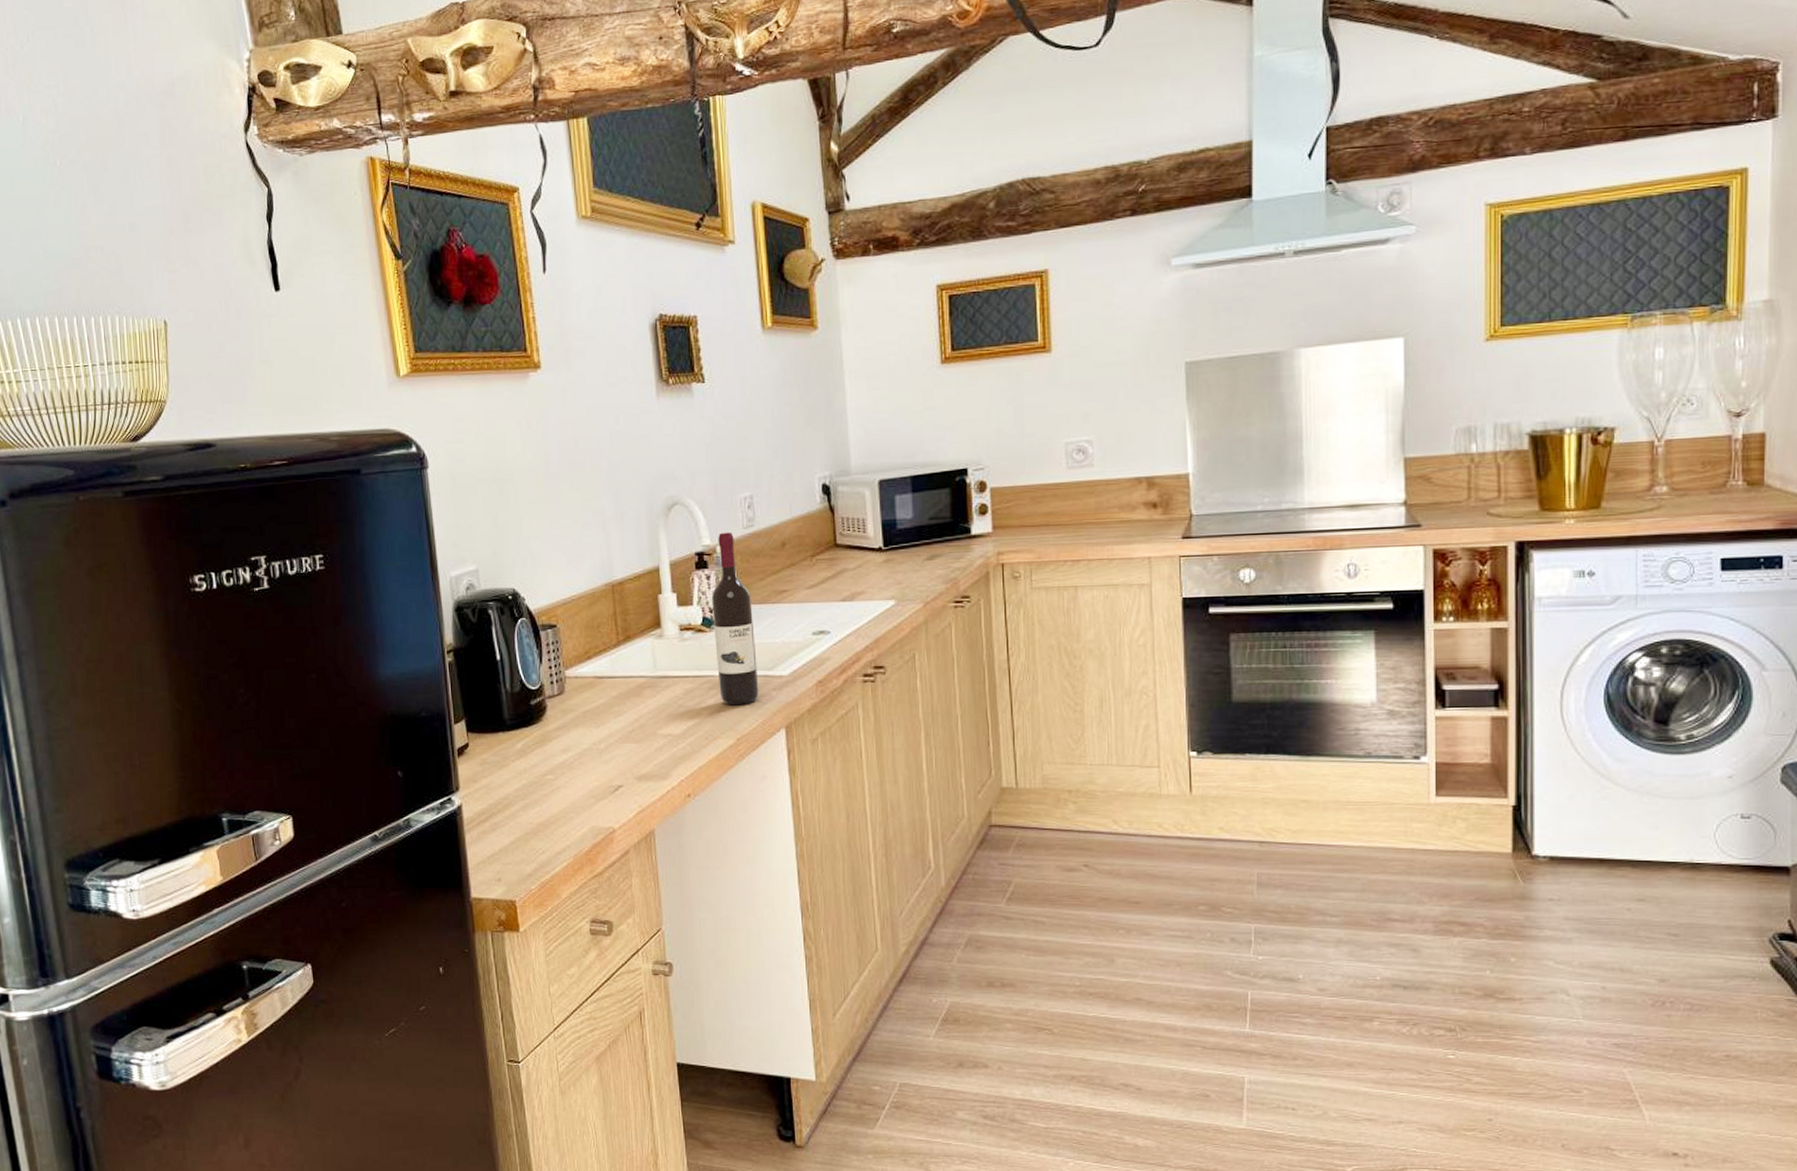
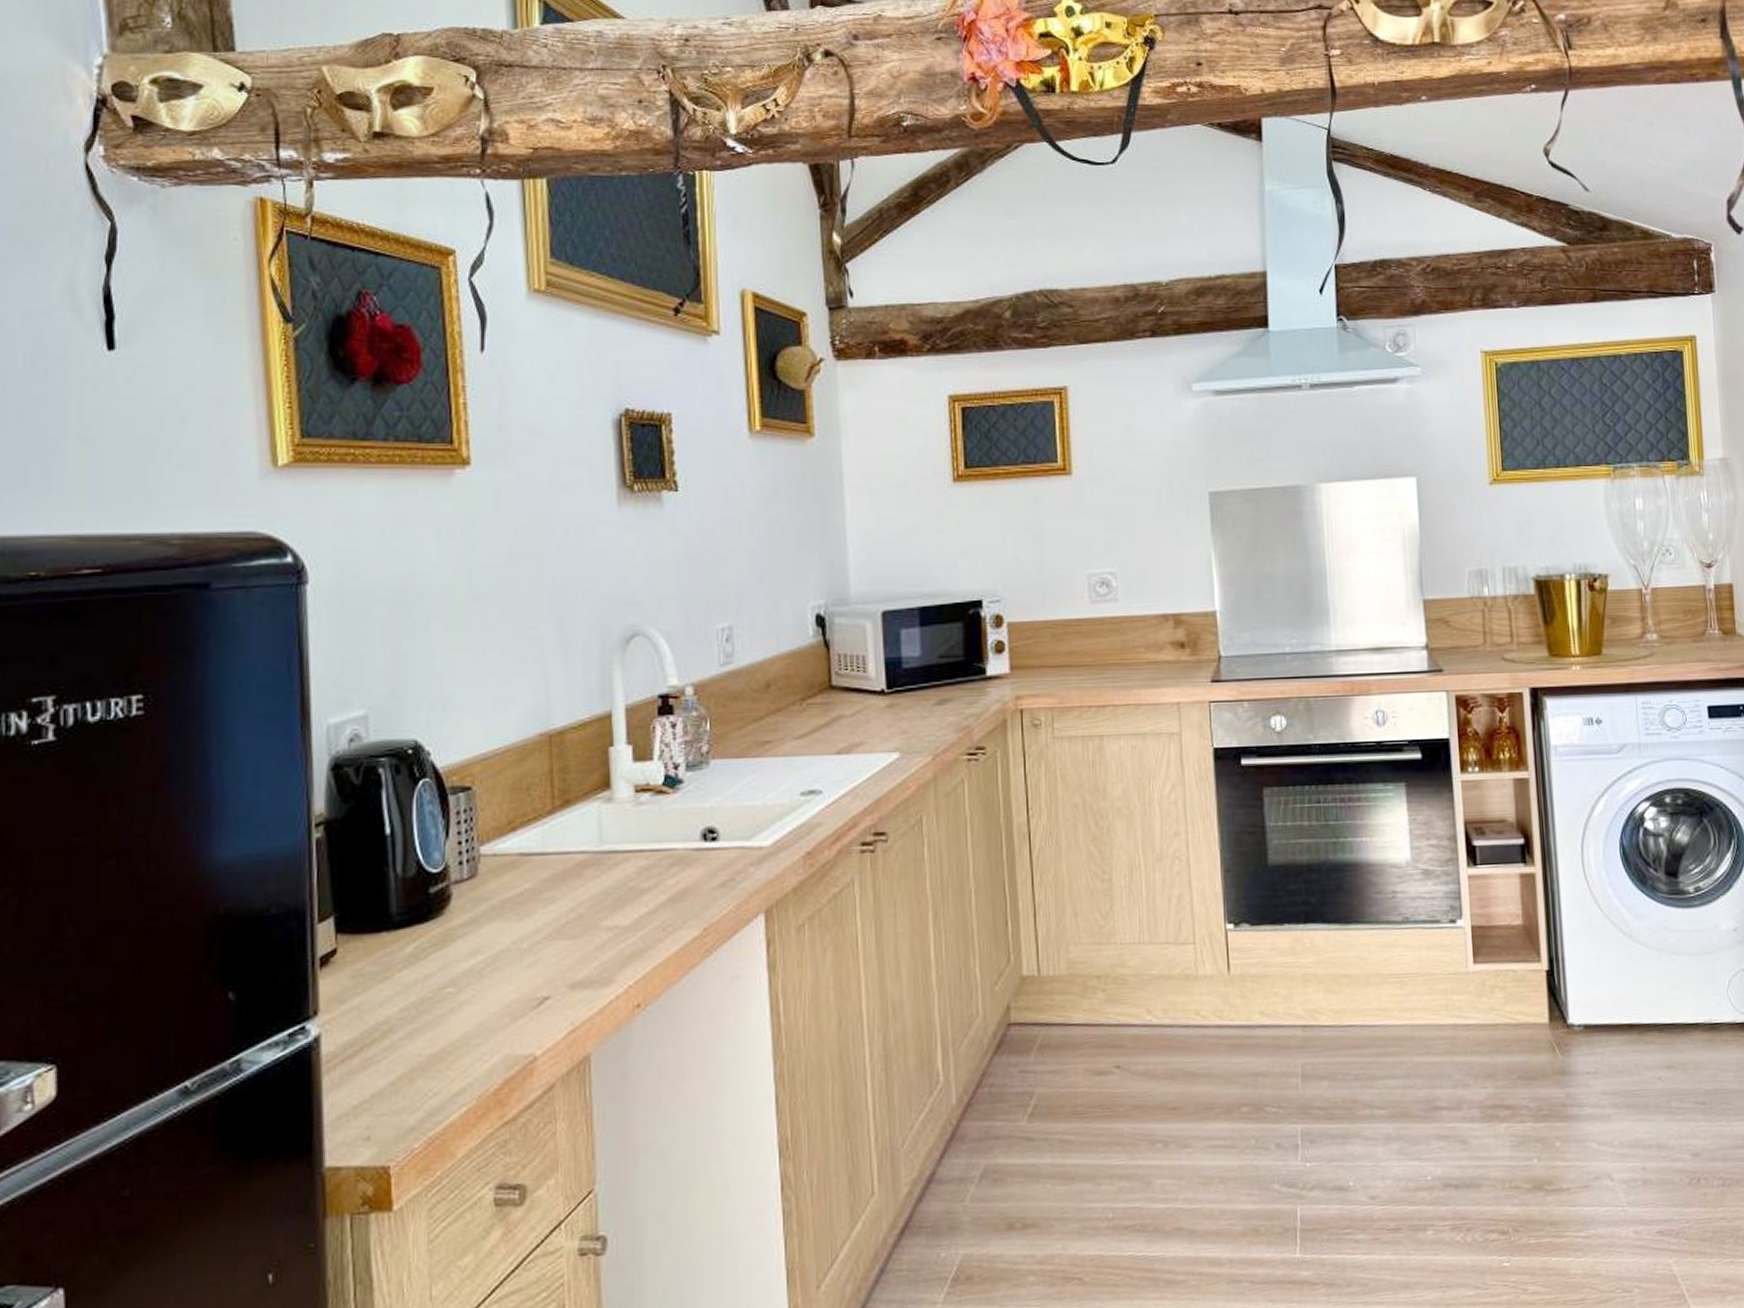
wine bottle: present [712,532,759,705] -> none [678,670,733,885]

